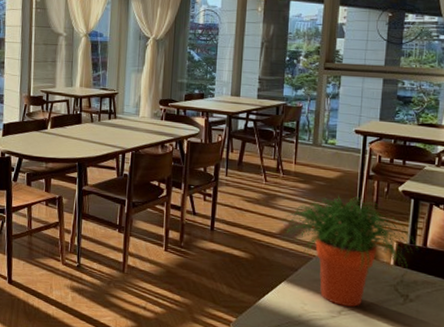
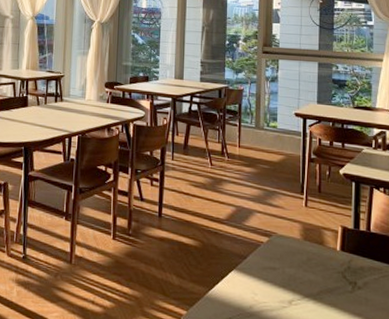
potted plant: present [281,195,419,307] -> none [228,179,363,296]

